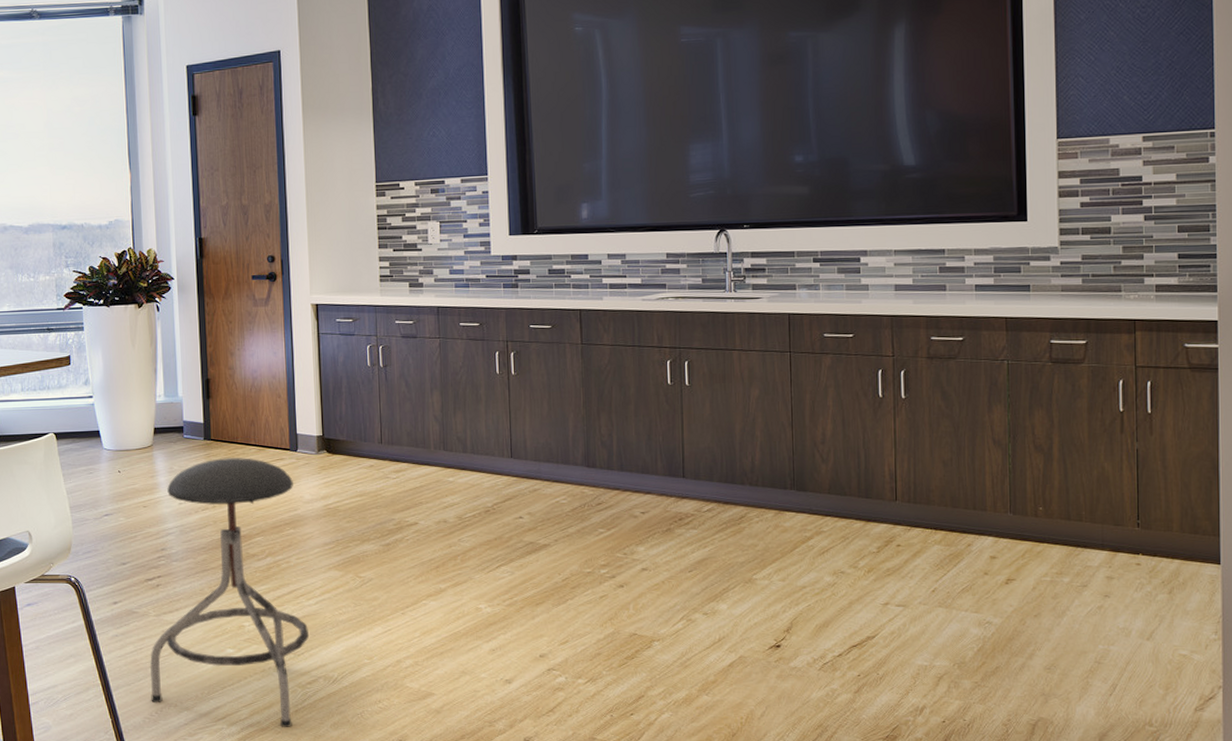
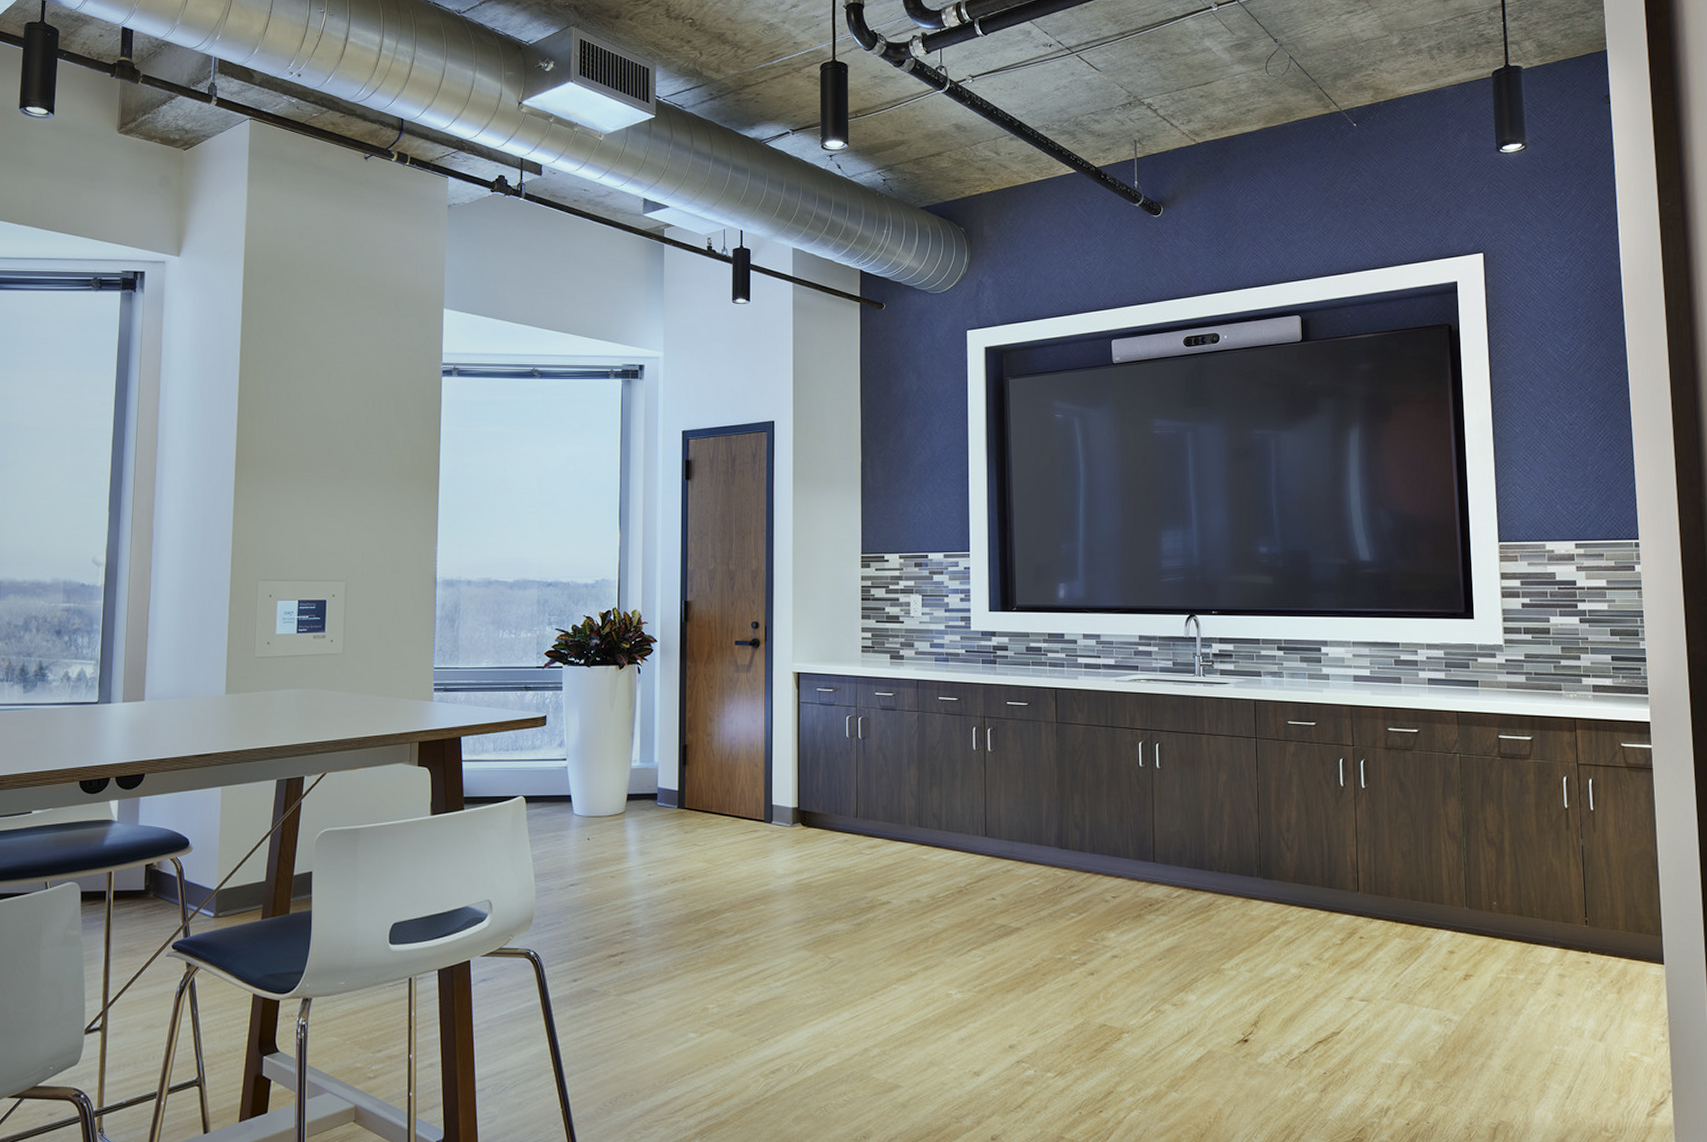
stool: present [149,458,310,727] -> none [606,828,775,1121]

